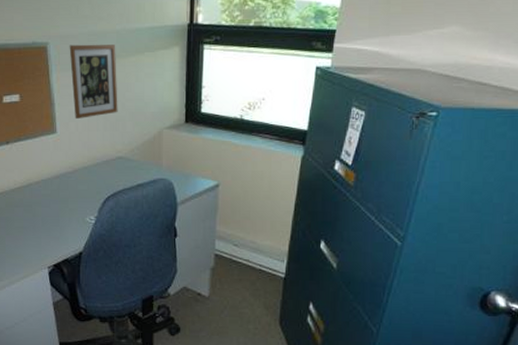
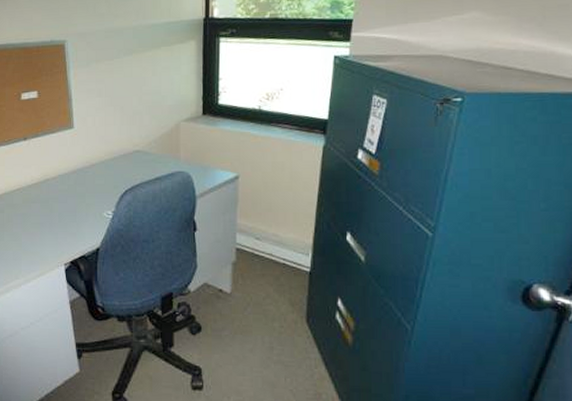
picture frame: present [69,44,118,119] -> none [86,40,135,113]

